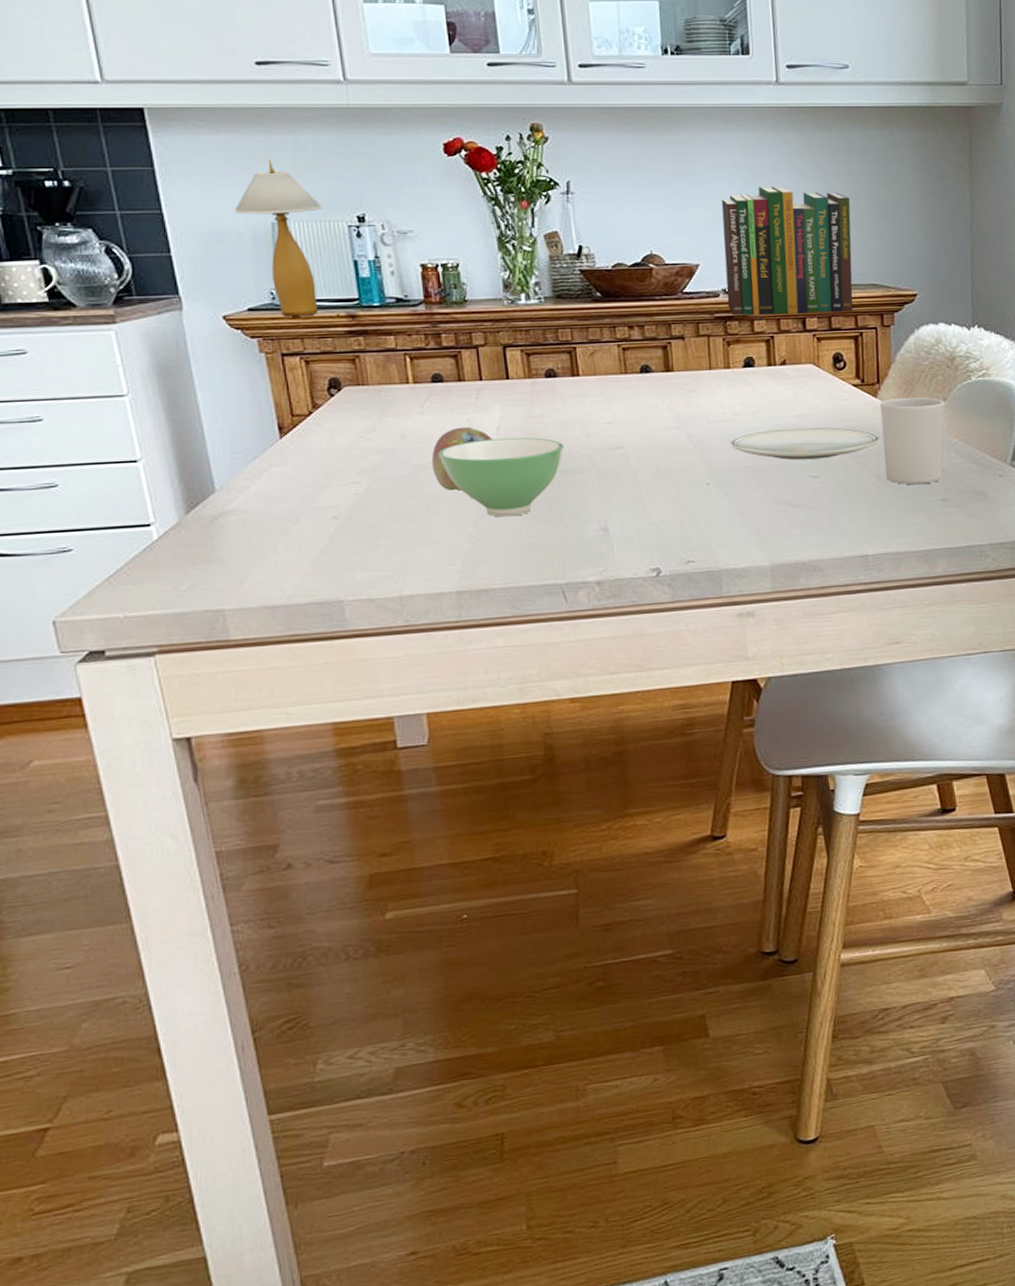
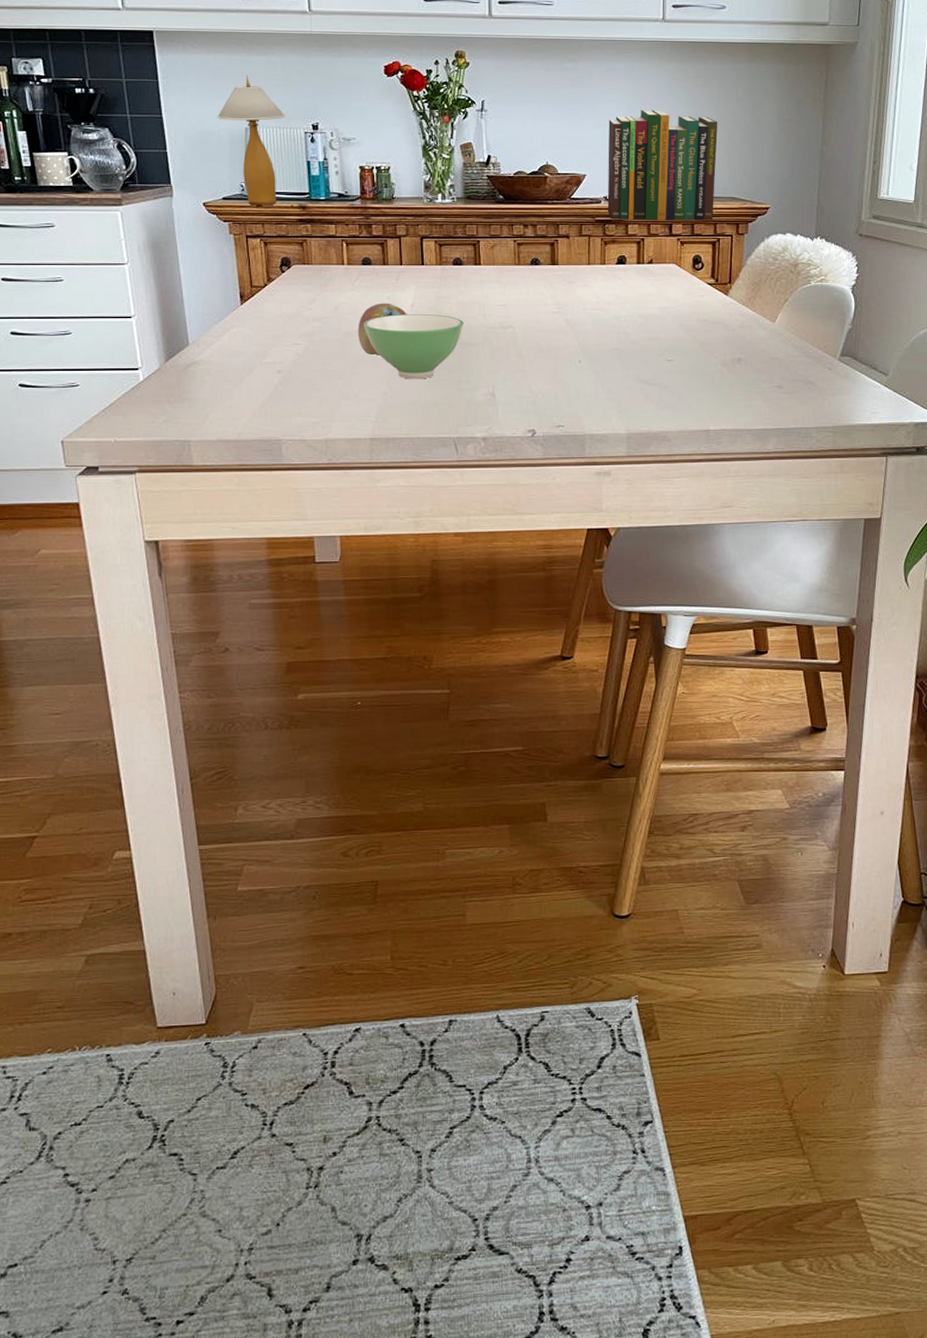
plate: present [730,426,880,460] -> none [601,317,728,346]
mug: present [879,397,946,485] -> none [729,296,786,372]

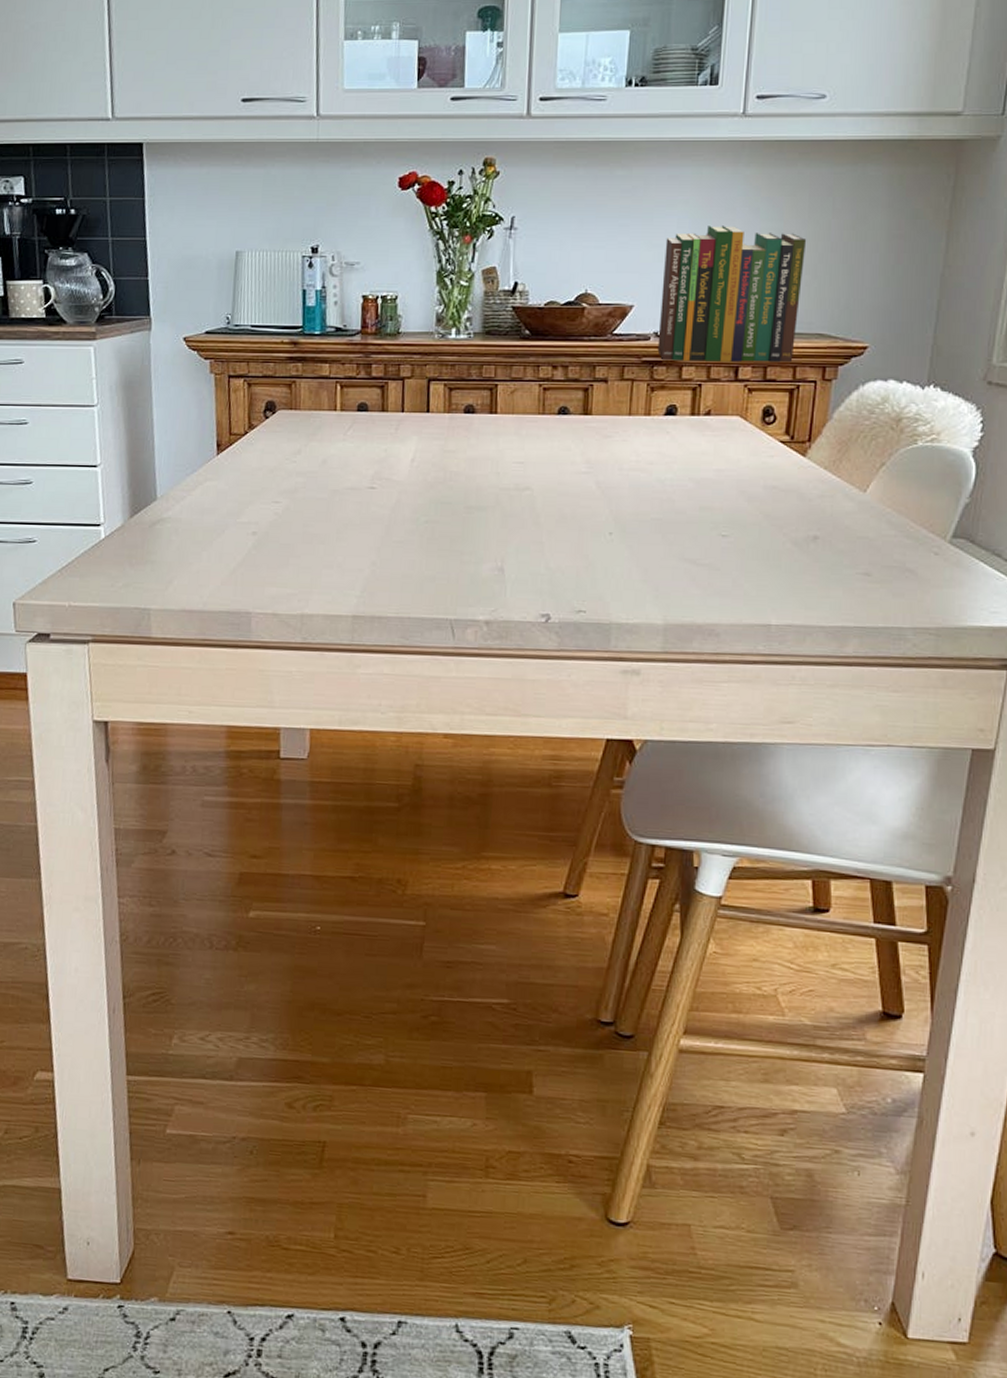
table lamp: present [217,74,286,206] -> none [206,190,283,341]
fruit: present [357,303,407,357] -> none [346,456,406,520]
bowl: present [363,313,464,379] -> none [354,469,472,548]

